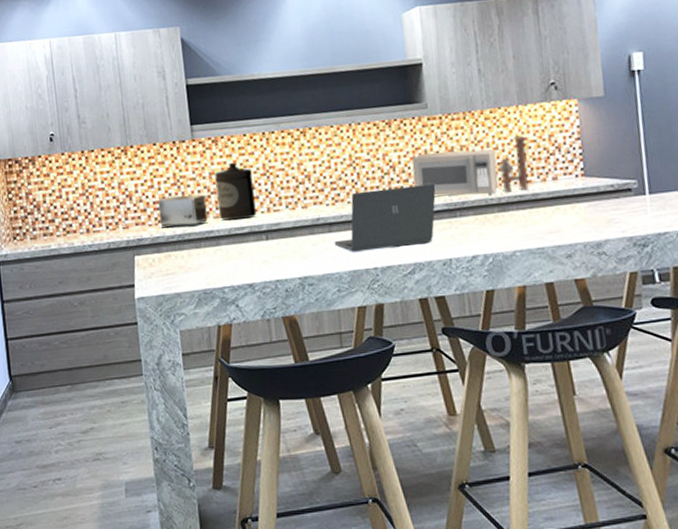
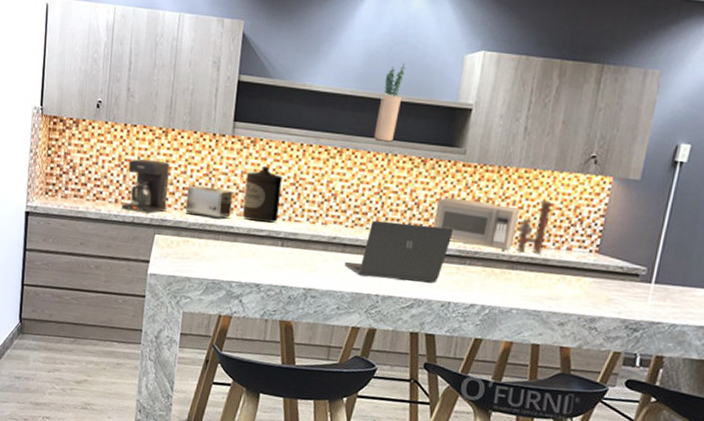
coffee maker: none [93,180,142,238] -> present [121,158,170,214]
vase: none [330,34,353,114] -> present [373,63,406,142]

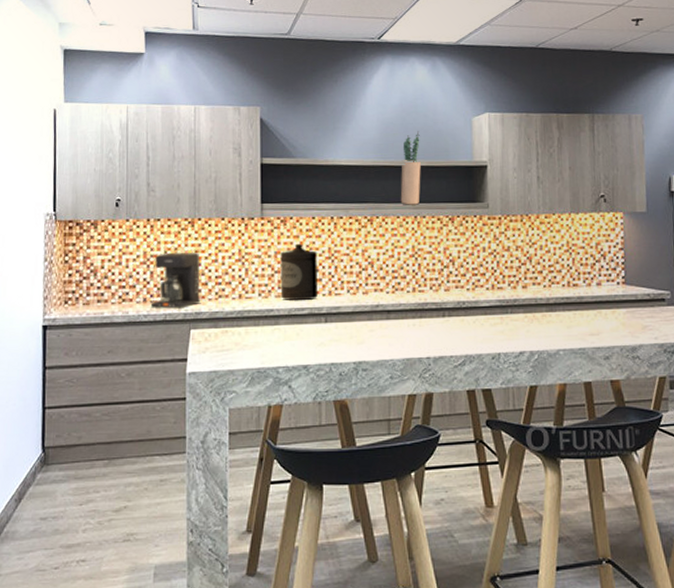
toaster: present [185,185,233,219] -> none [220,272,269,304]
laptop: present [344,220,454,283] -> none [391,280,491,341]
microwave: present [433,197,519,253] -> none [470,250,548,297]
paper towel holder: present [516,199,553,256] -> none [549,241,577,295]

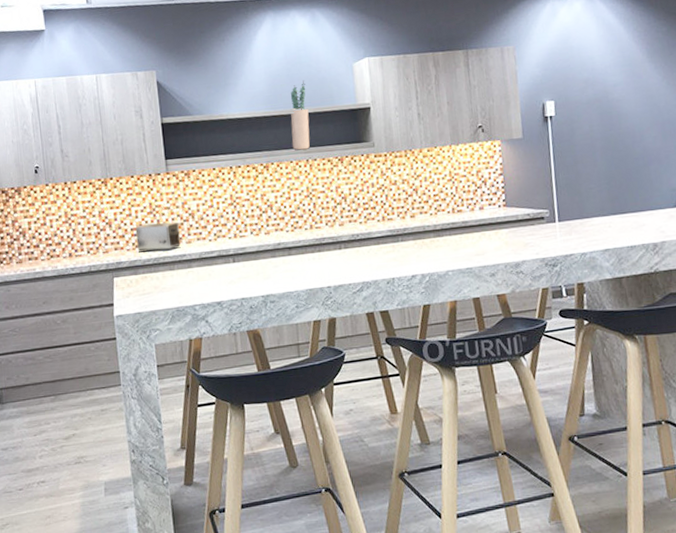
coffee maker: present [150,252,201,309] -> none [75,209,121,262]
toaster: none [220,272,269,304] -> present [135,222,181,253]
canister: present [280,243,318,300] -> none [187,193,224,245]

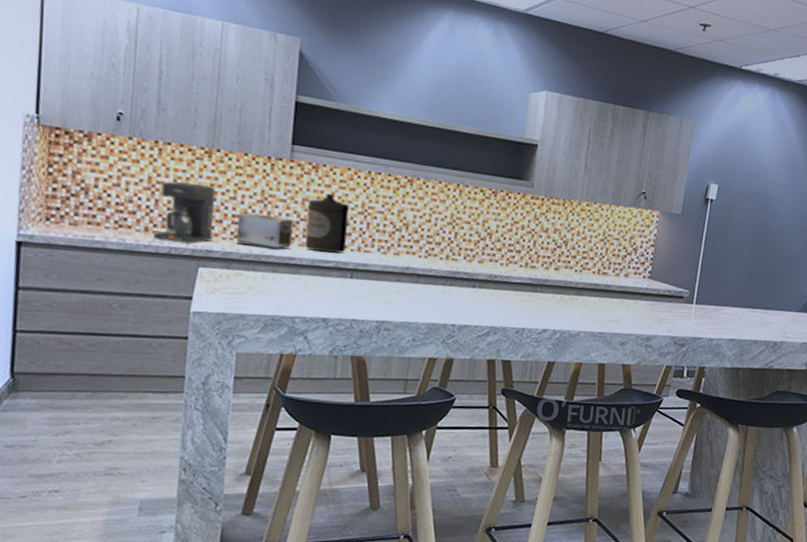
coffee maker: none [75,209,121,262] -> present [153,181,215,244]
canister: none [187,193,224,245] -> present [304,193,349,254]
vase: present [290,80,310,151] -> none [444,97,474,173]

